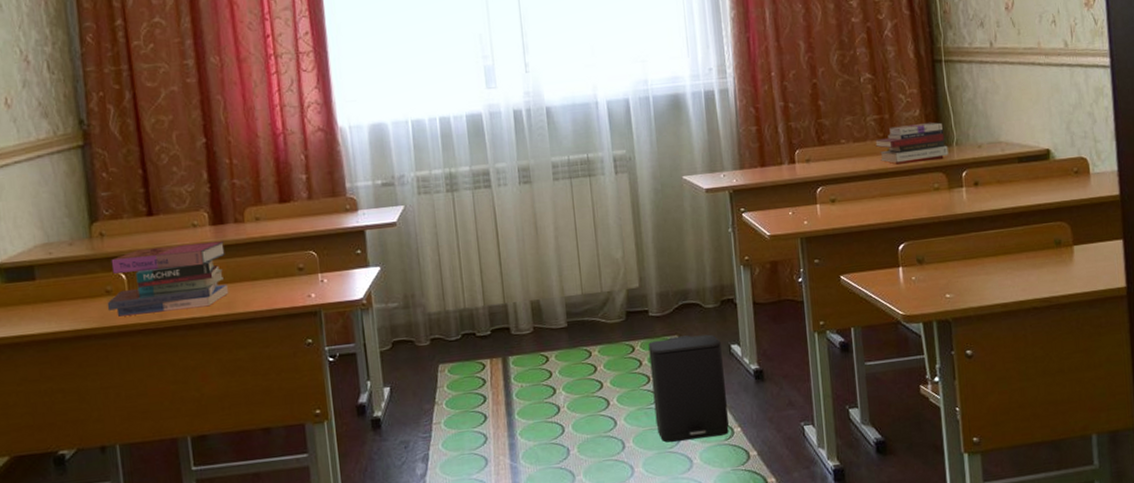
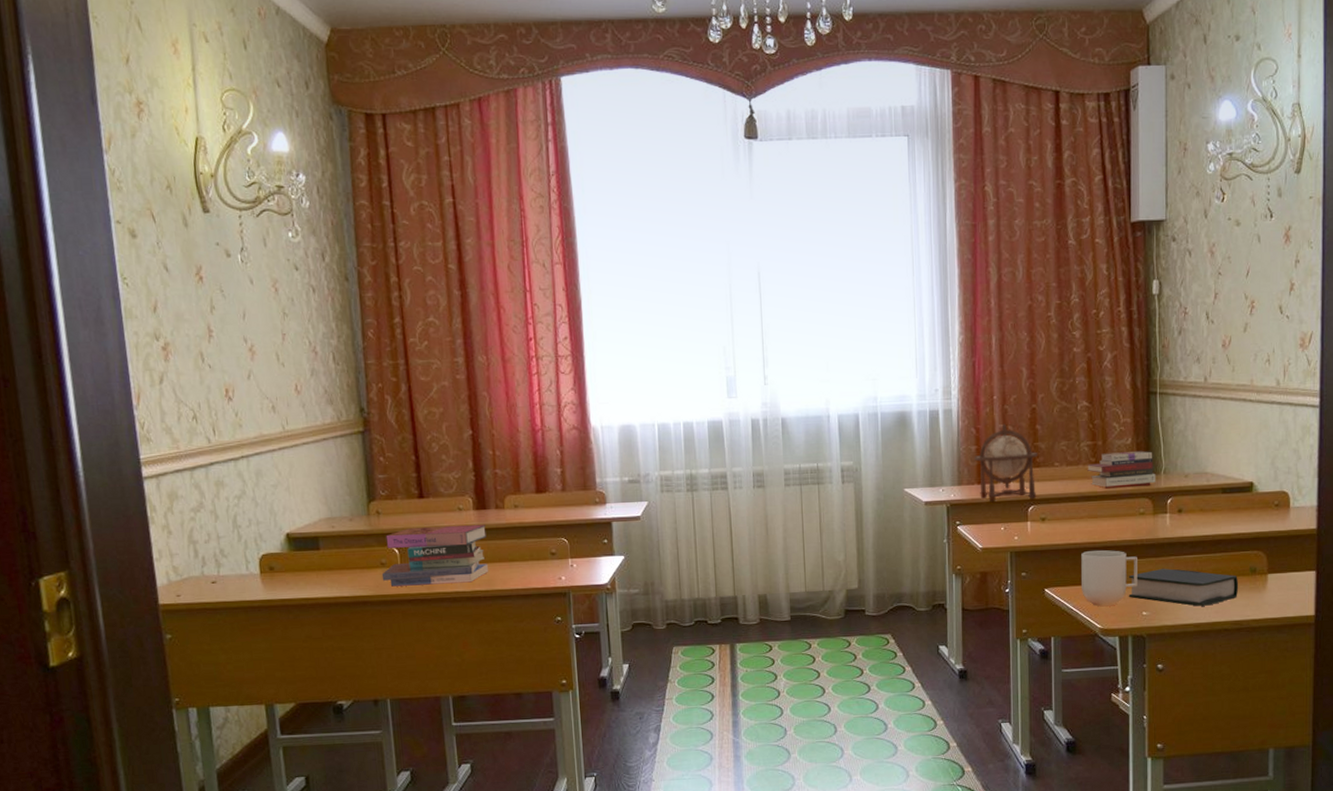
pedal bin: present [648,334,729,443] -> none [863,634,932,730]
globe: none [755,101,824,186] -> present [974,423,1039,503]
mug: none [876,229,938,292] -> present [1080,549,1138,607]
book: none [927,245,1045,285] -> present [1128,568,1239,606]

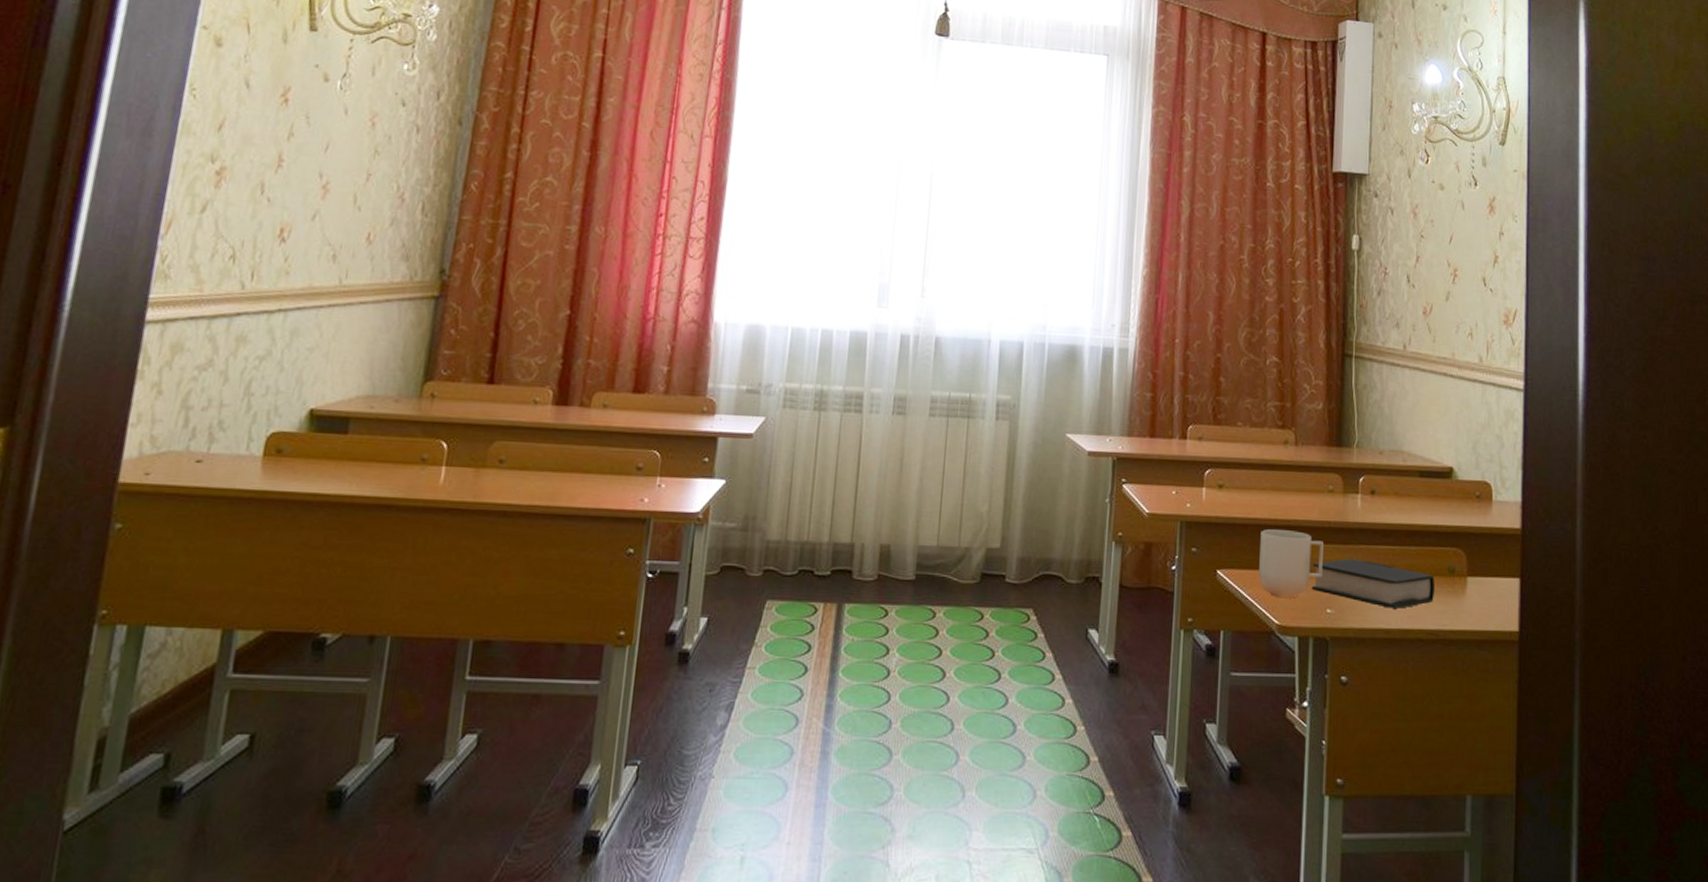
books: present [381,525,489,587] -> none [418,419,563,494]
globe: present [974,423,1039,503] -> none [1148,371,1220,462]
books: present [1087,450,1156,489] -> none [1273,417,1348,460]

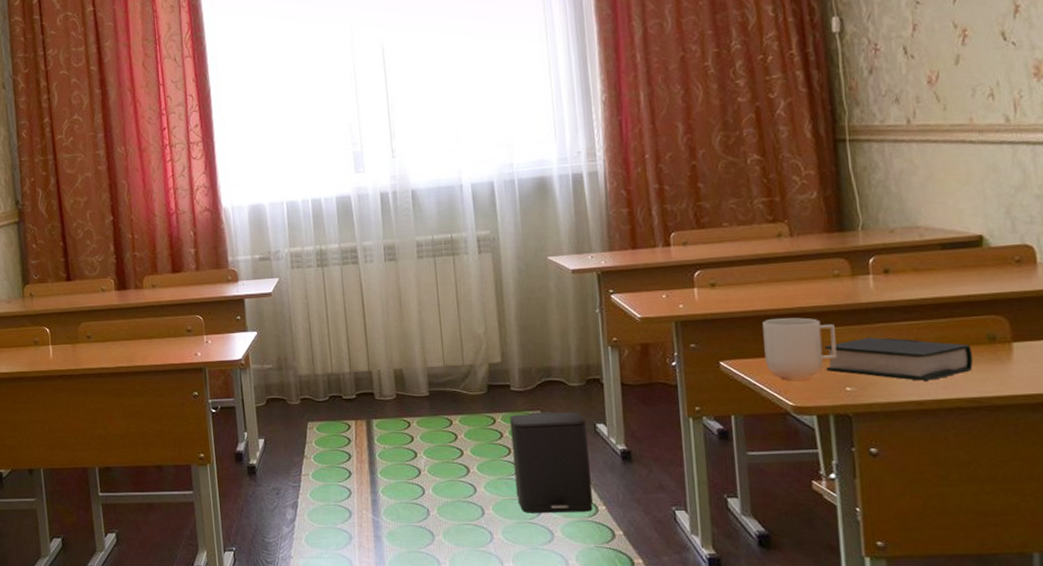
pedal bin: none [992,610,1078,732] -> present [509,411,593,513]

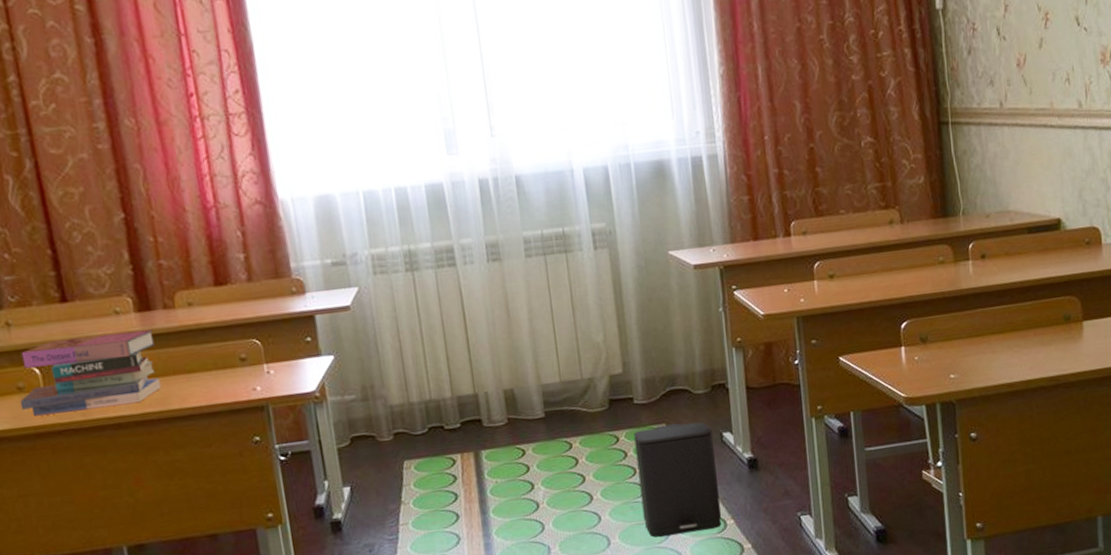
books: none [35,304,130,363] -> present [19,329,162,416]
mug: present [762,317,837,382] -> none [877,306,942,373]
book: present [824,337,974,381] -> none [931,323,1053,364]

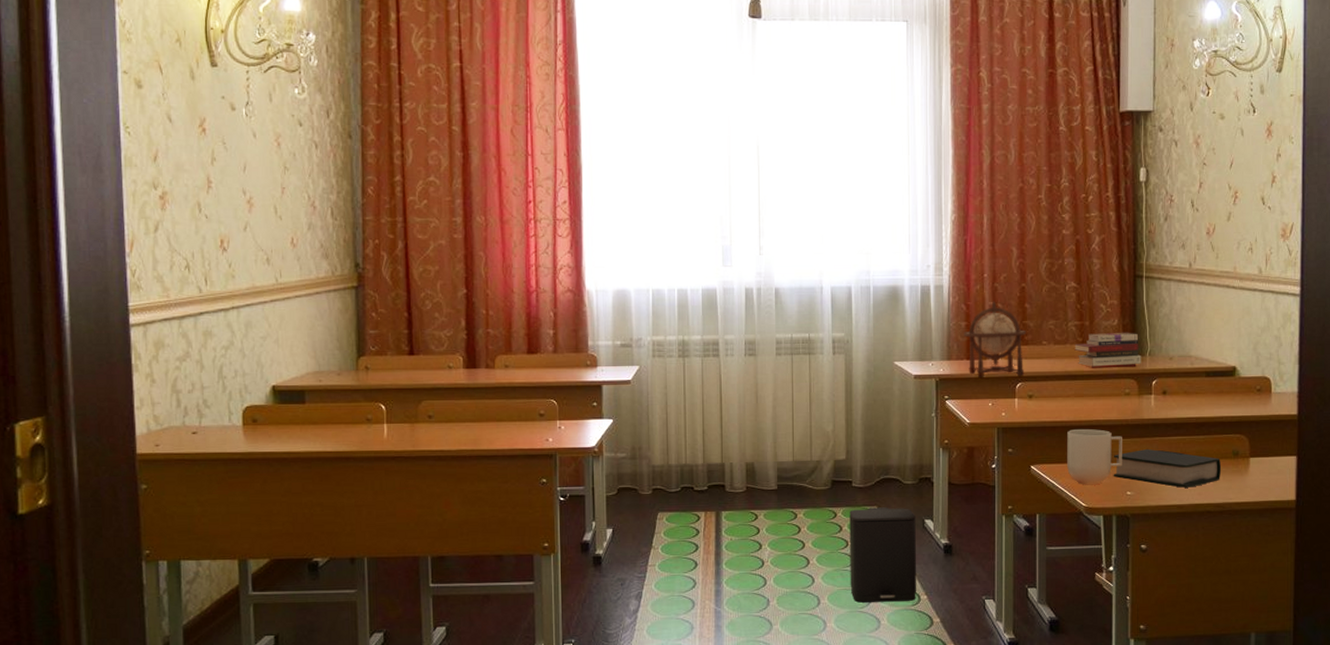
books: present [19,329,162,416] -> none [366,383,476,443]
globe: none [747,167,821,261] -> present [964,301,1027,379]
books: none [876,190,954,237] -> present [1074,332,1141,368]
mug: none [877,306,942,373] -> present [1066,428,1122,485]
book: none [931,323,1053,364] -> present [1113,448,1222,488]

